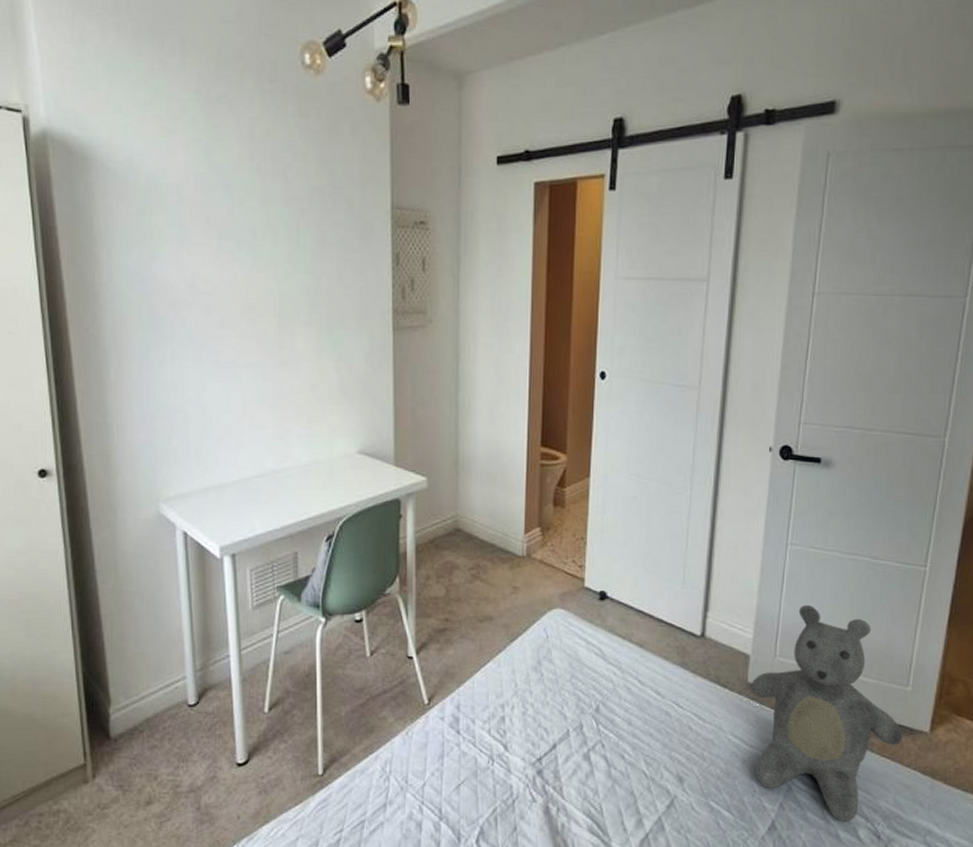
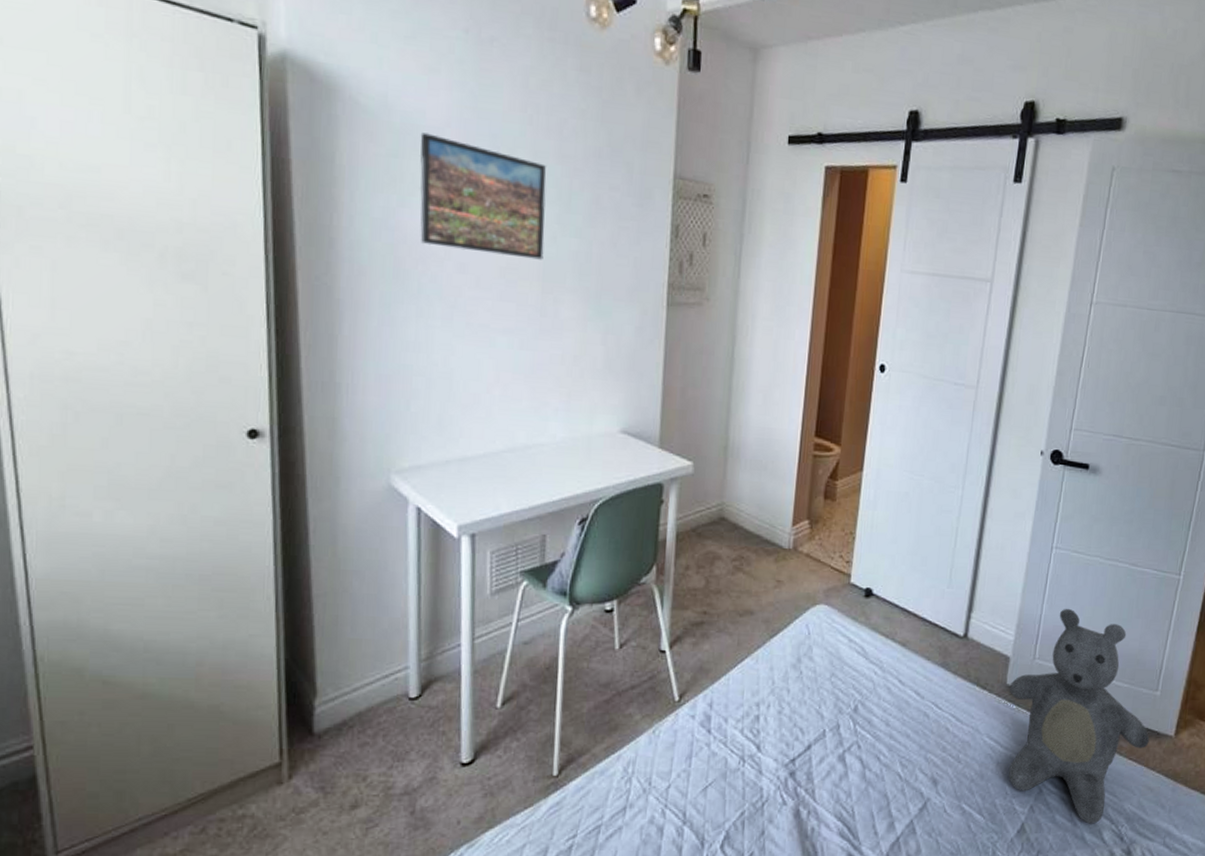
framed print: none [163,190,278,297] -> present [420,132,547,260]

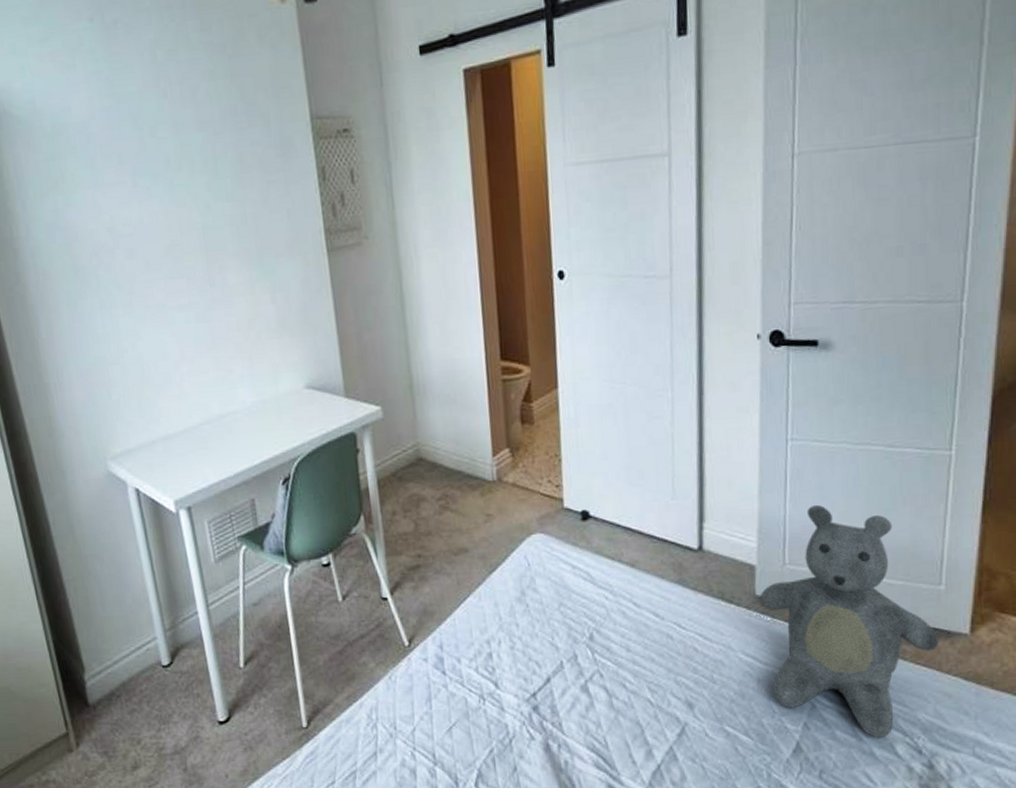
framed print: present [420,132,547,260] -> none [70,129,202,238]

